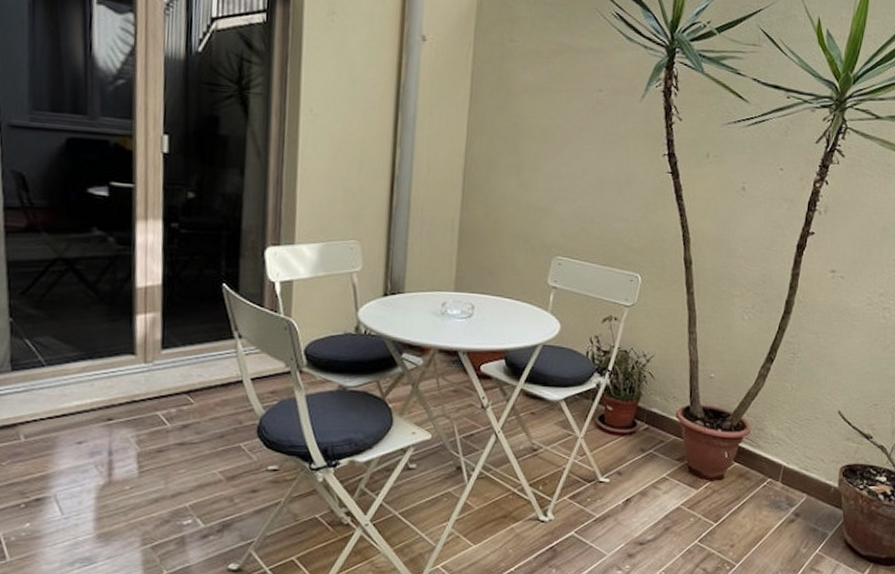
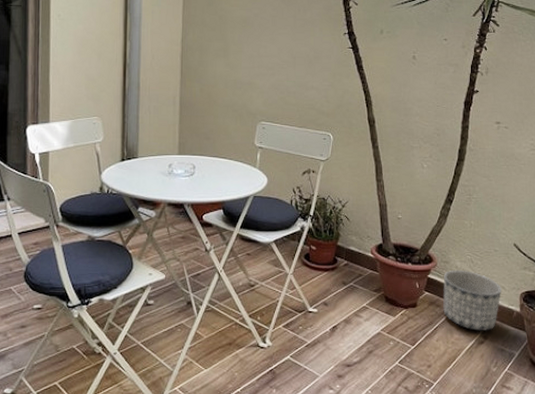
planter: none [753,438,820,509] -> present [443,269,501,332]

